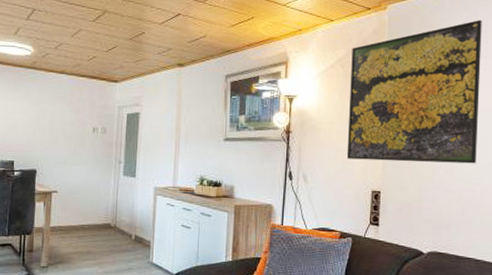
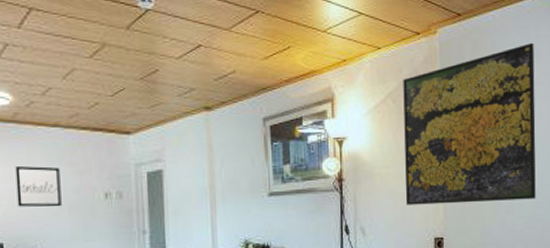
wall art: none [28,101,61,136] -> present [15,165,62,207]

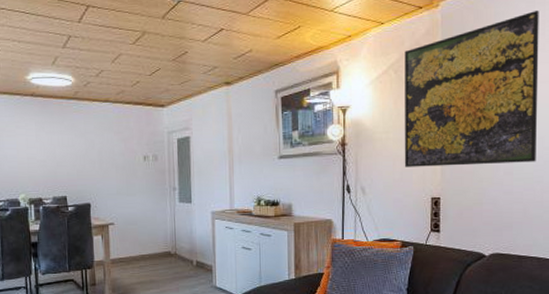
wall art: present [15,165,62,207] -> none [76,134,110,168]

